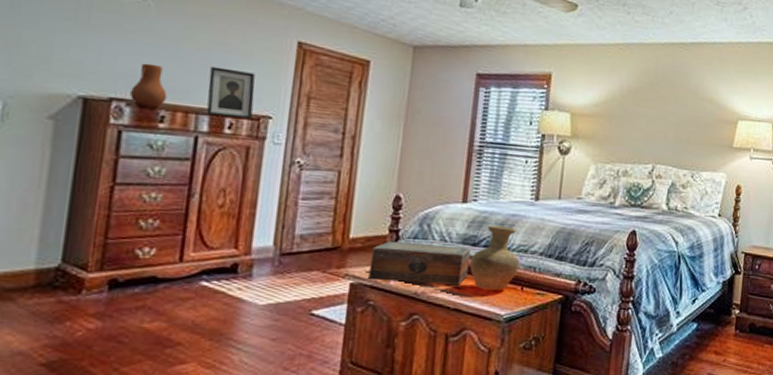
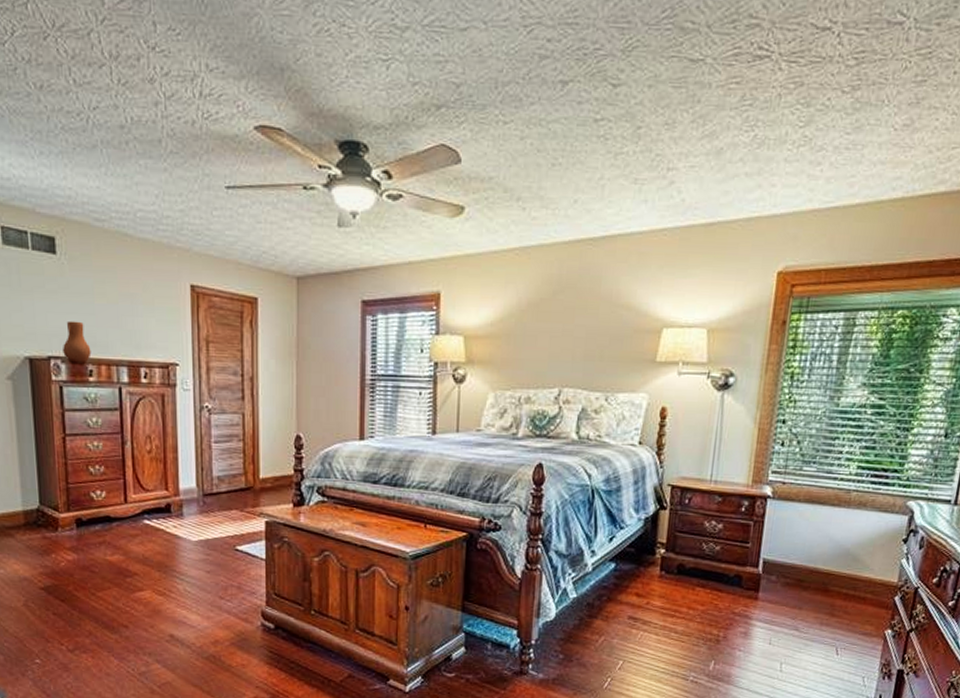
picture frame: present [206,66,255,120] -> none [121,318,162,368]
decorative box: present [367,240,471,286] -> none [279,480,372,523]
vase: present [470,224,520,291] -> none [373,461,422,529]

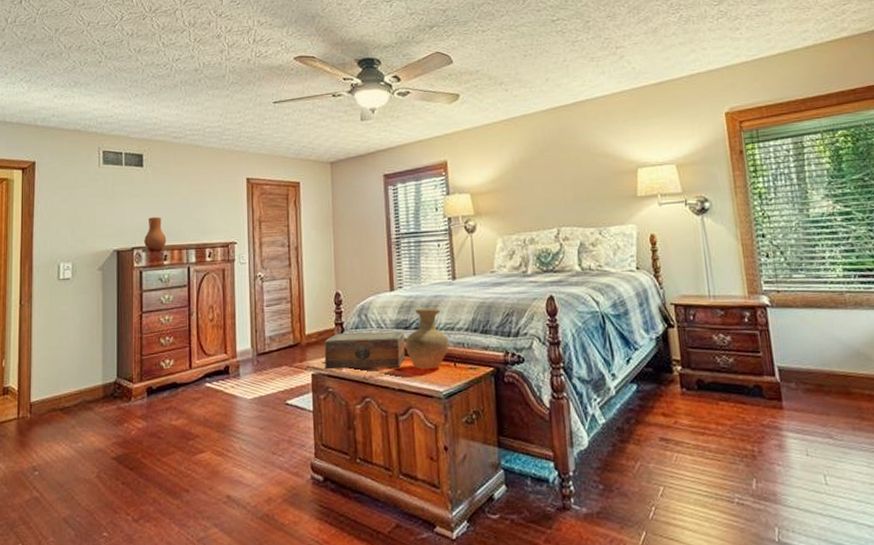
decorative box: none [279,480,372,523] -> present [324,331,405,370]
vase: none [373,461,422,529] -> present [406,307,449,370]

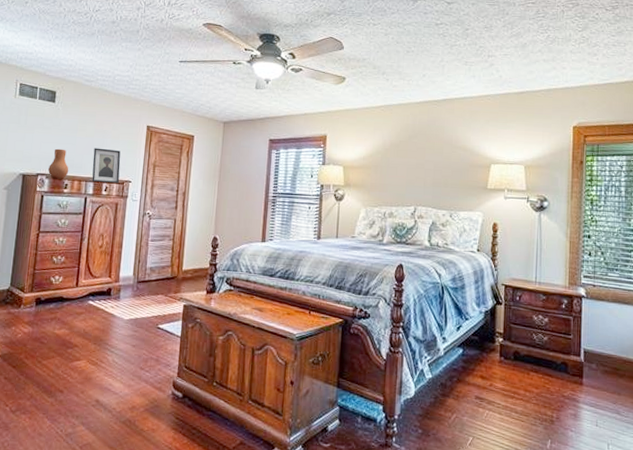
picture frame: none [191,209,223,249] -> present [92,148,121,184]
decorative box: present [324,331,405,370] -> none [195,272,269,309]
vase: present [406,307,449,370] -> none [269,259,307,314]

